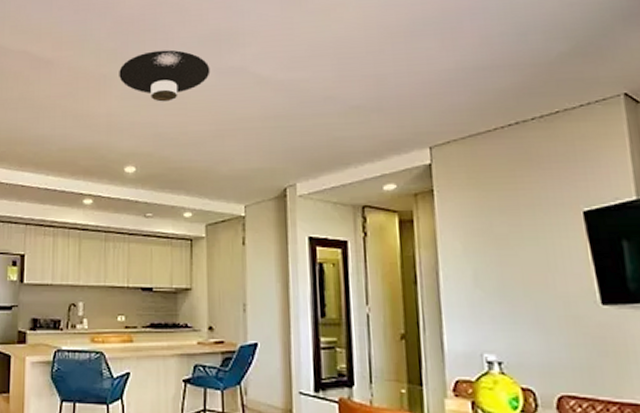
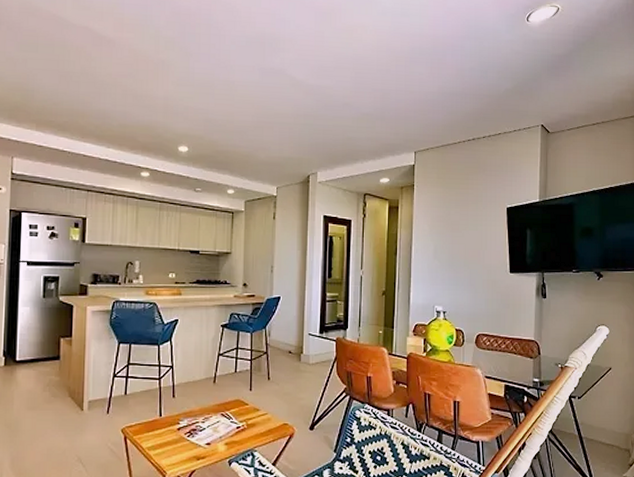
ceiling light: present [119,49,210,102] -> none [176,44,255,92]

